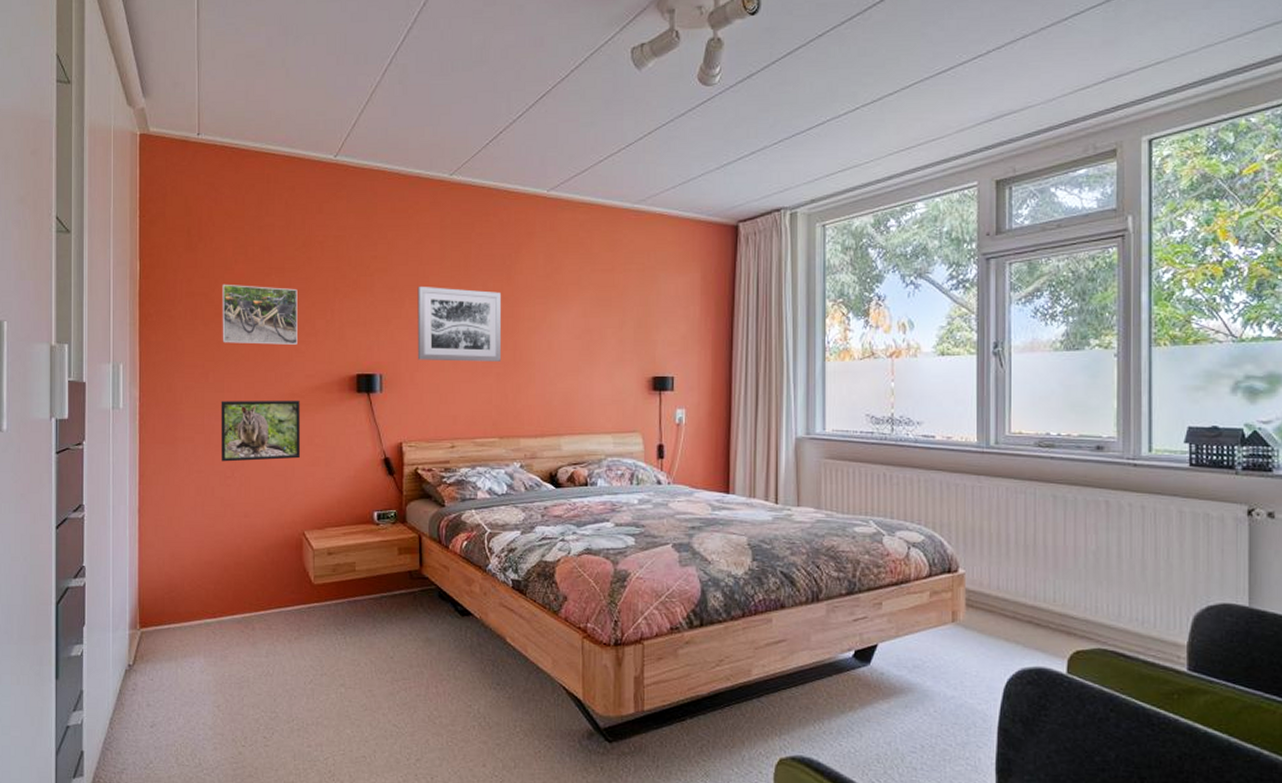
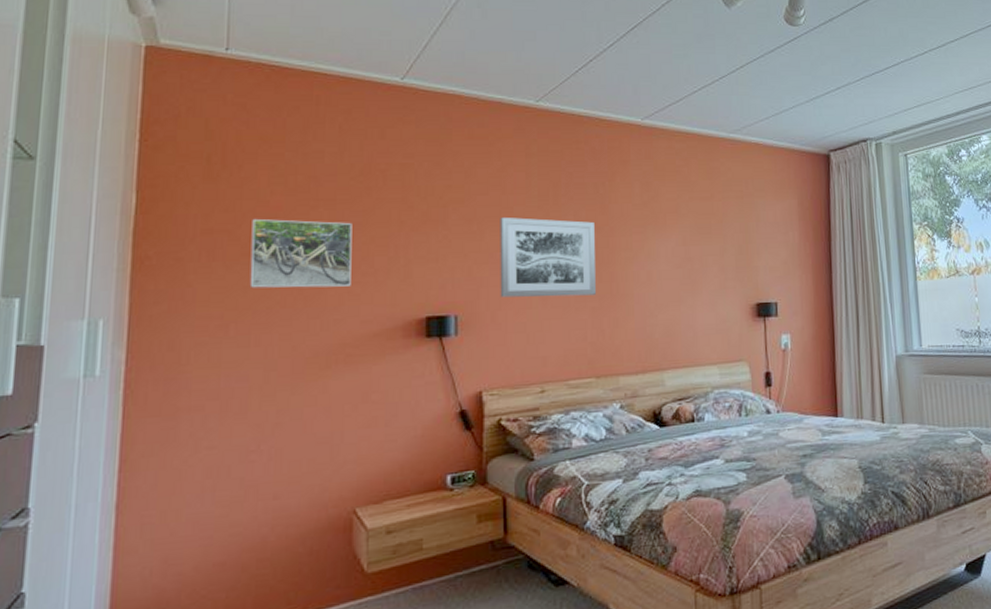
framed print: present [221,400,301,462] -> none [242,350,353,433]

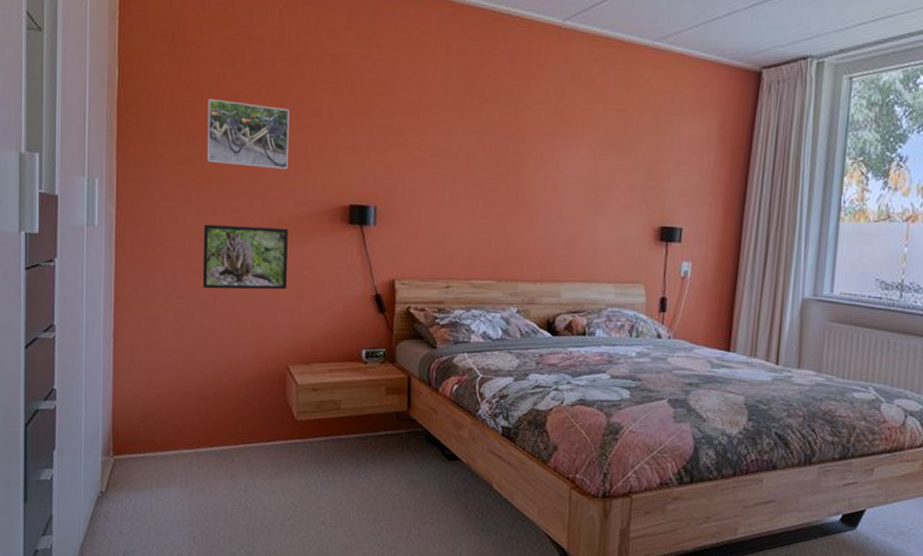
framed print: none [242,350,353,433] -> present [202,224,288,290]
wall art: present [500,216,597,298] -> none [415,114,507,201]

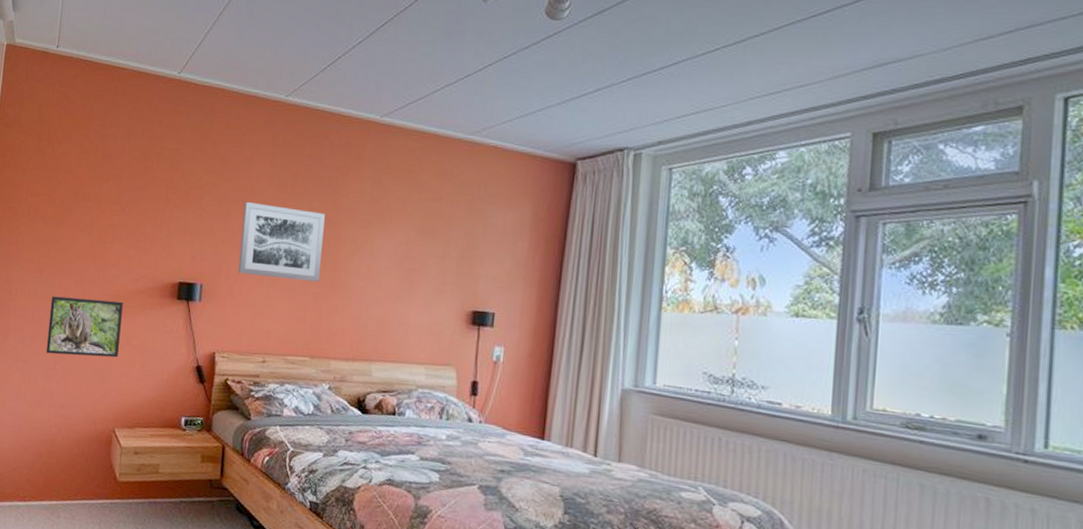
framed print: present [206,98,290,169] -> none [58,186,132,249]
wall art: none [415,114,507,201] -> present [237,201,325,282]

